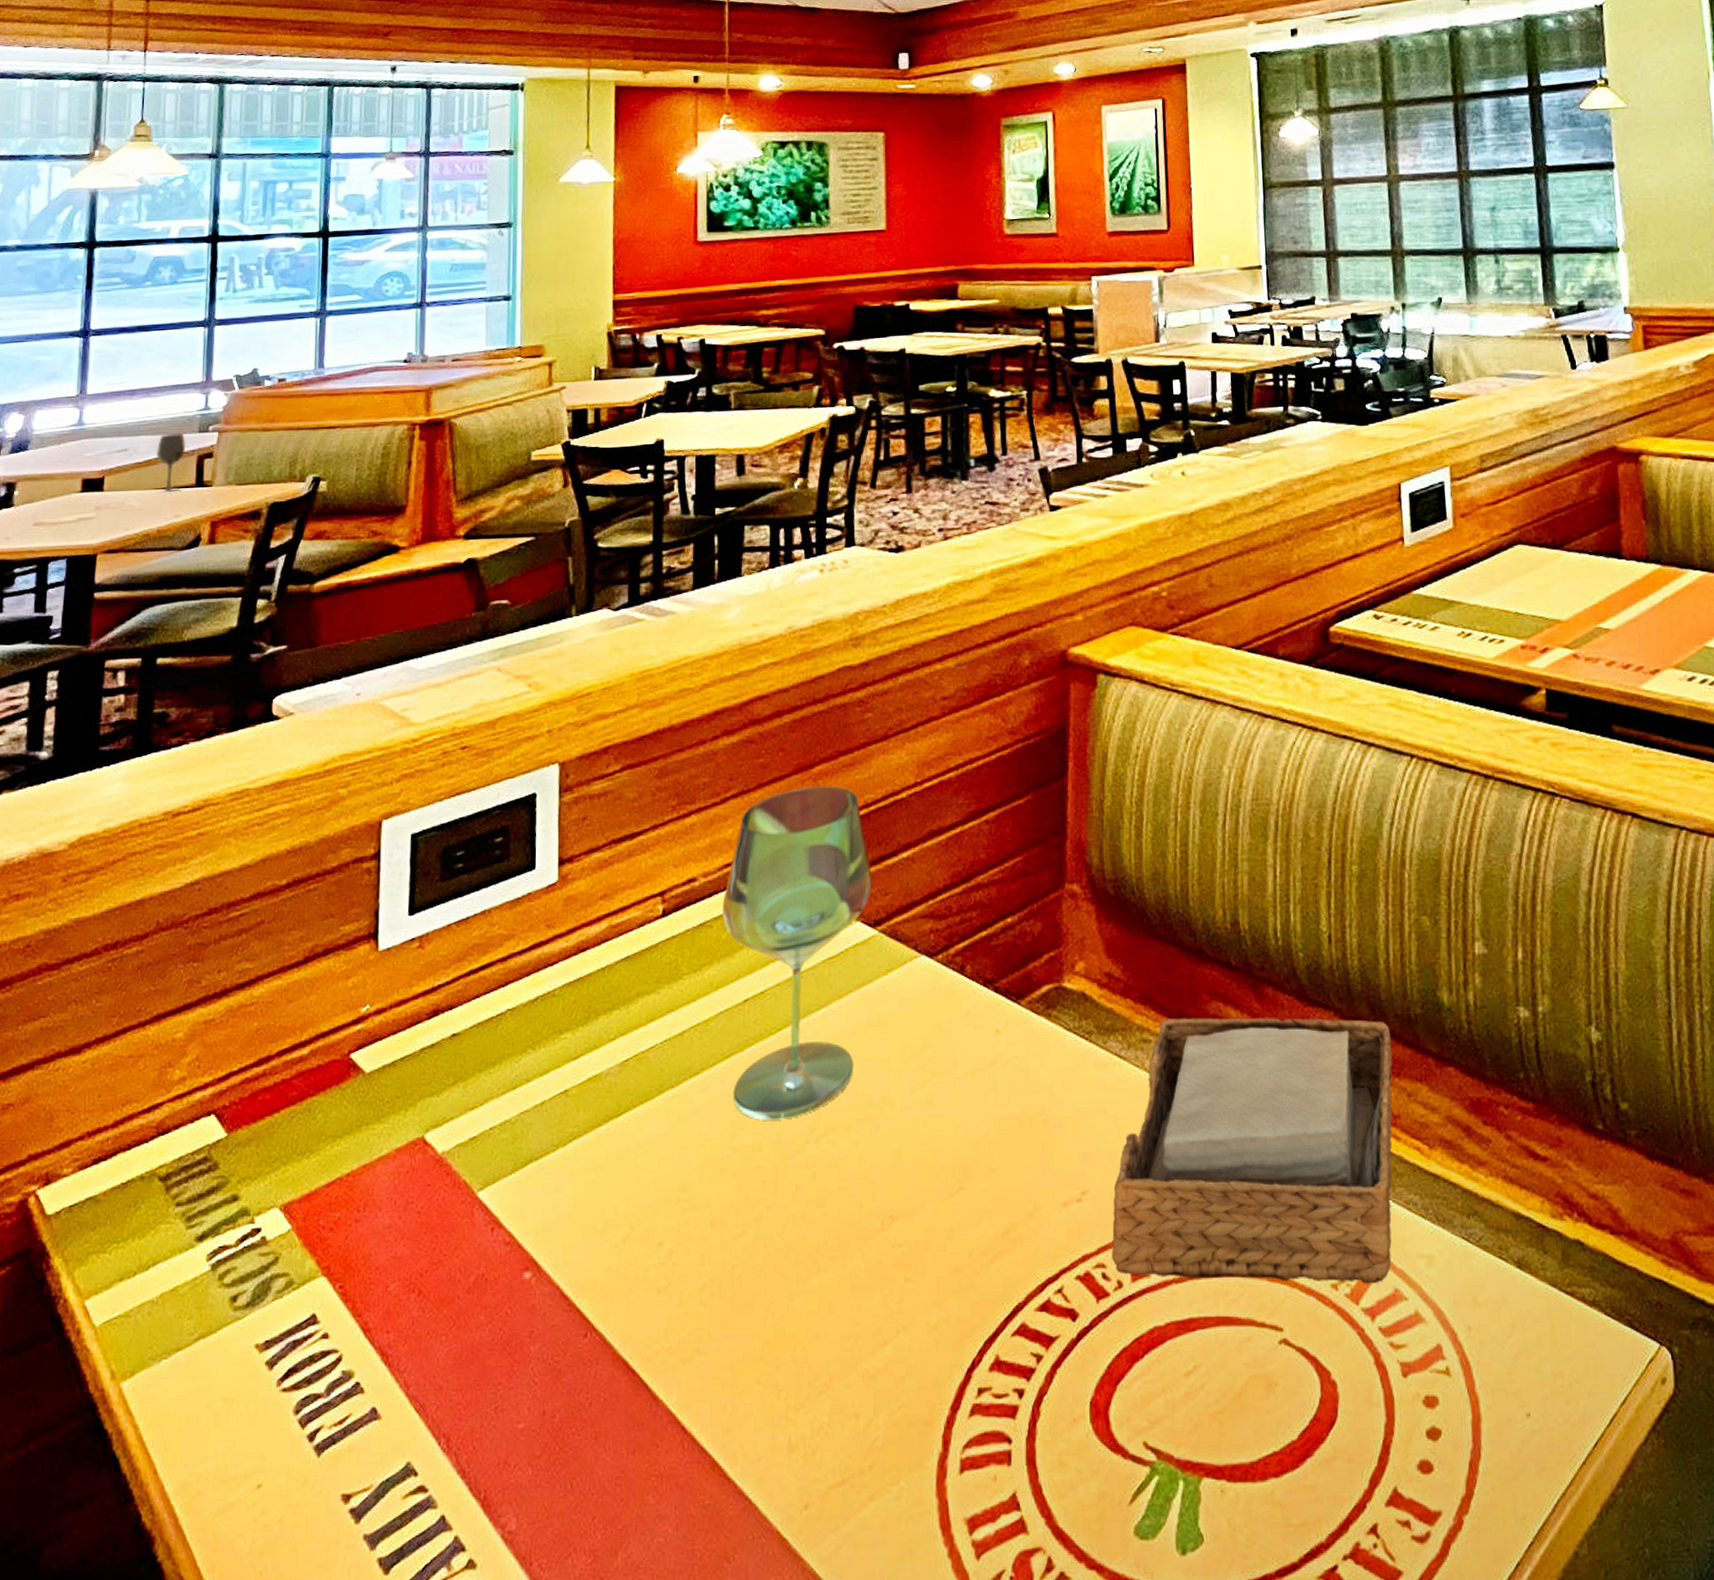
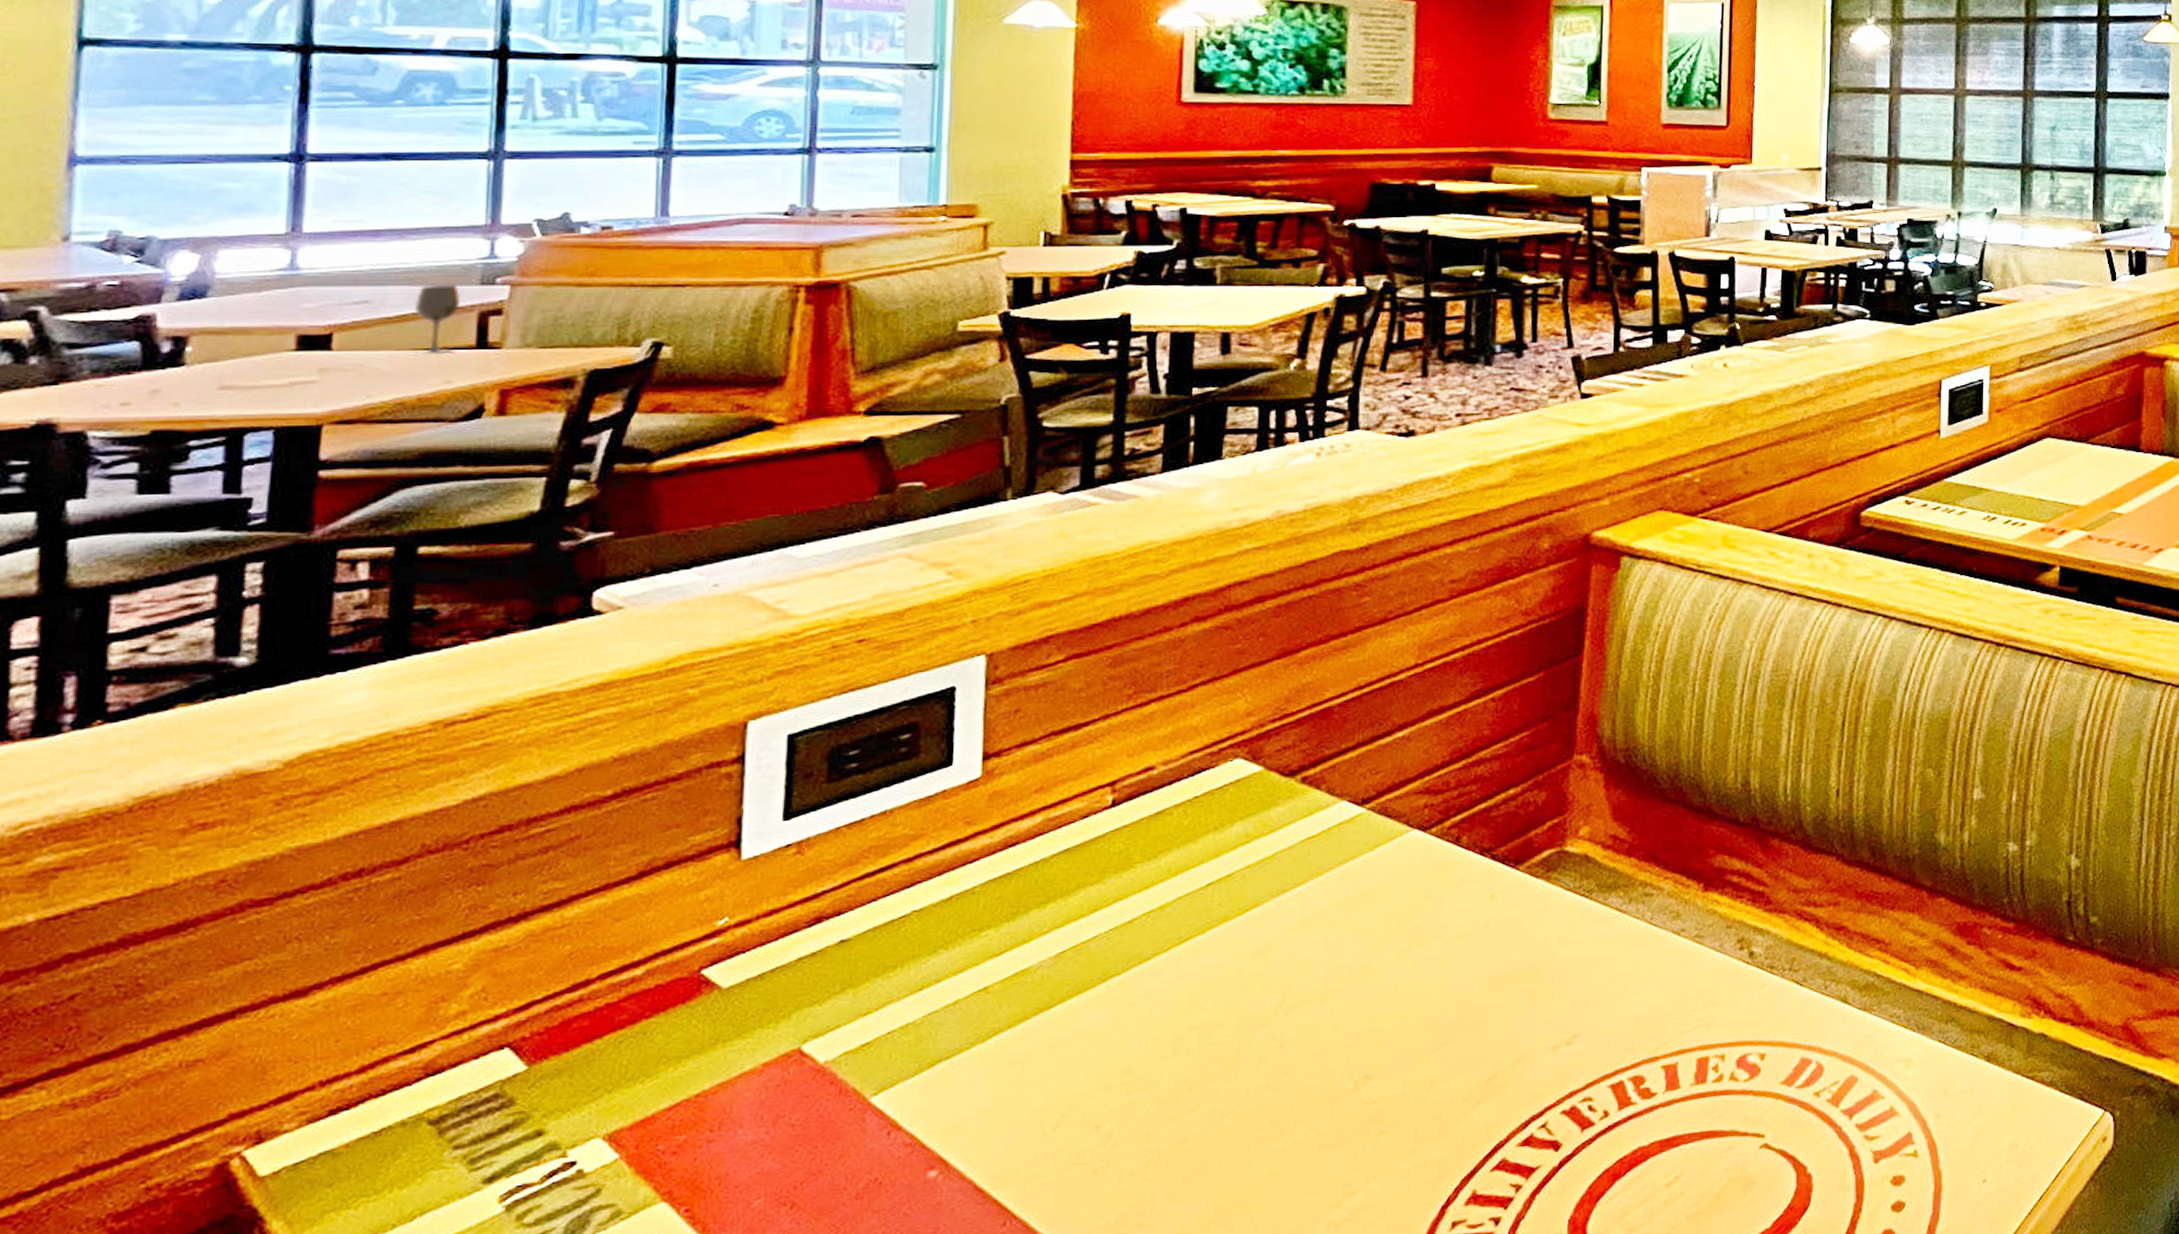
wine glass: present [723,786,872,1120] -> none [1185,670,1361,999]
napkin holder: present [1111,1017,1394,1284] -> none [1599,862,1889,1105]

